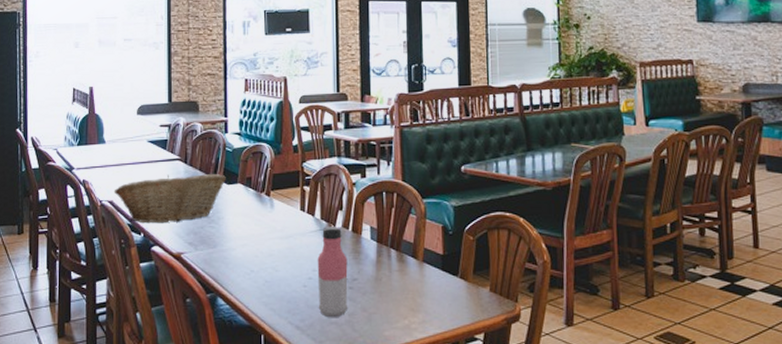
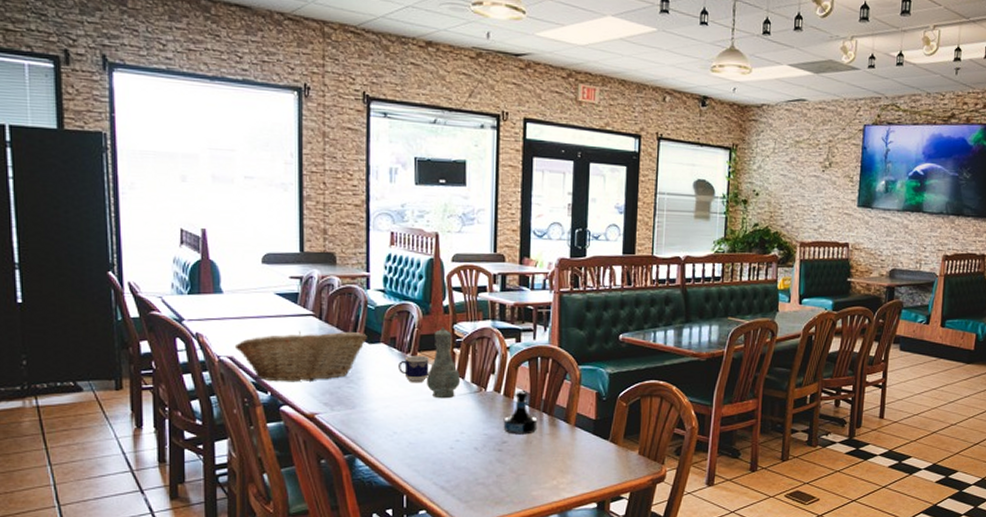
cup: none [254,193,281,222] -> present [399,355,429,383]
vase: none [279,165,311,236] -> present [426,327,461,399]
water bottle: present [317,227,348,317] -> none [465,390,498,478]
tequila bottle: none [353,226,386,271] -> present [503,391,538,435]

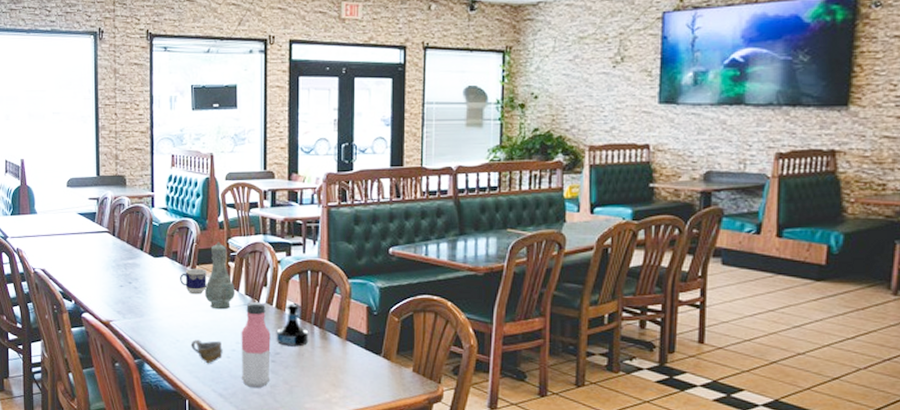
fruit basket: present [234,331,367,382] -> none [46,246,153,292]
cup: none [409,431,446,456] -> present [190,339,223,364]
water bottle: none [465,390,498,478] -> present [241,302,271,388]

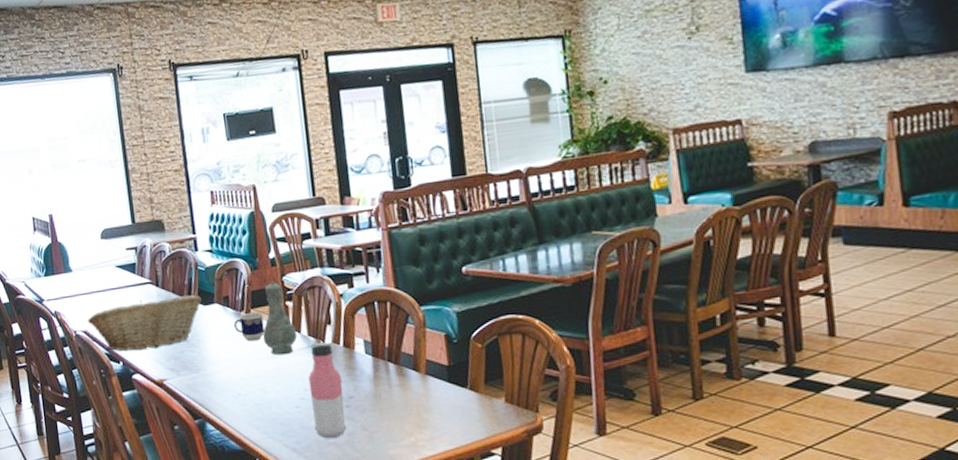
fruit basket: none [46,246,153,292] -> present [87,294,202,352]
cup: present [190,339,223,364] -> none [254,389,291,417]
tequila bottle: present [276,303,309,347] -> none [347,340,385,388]

